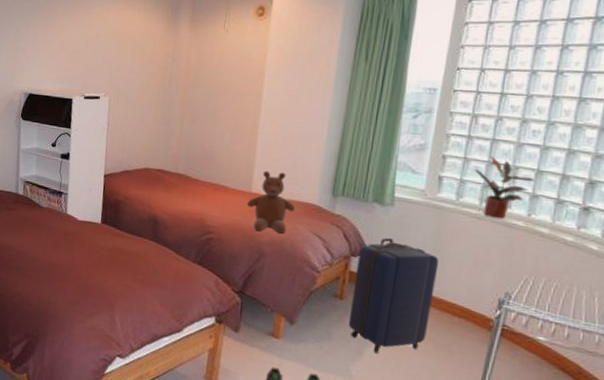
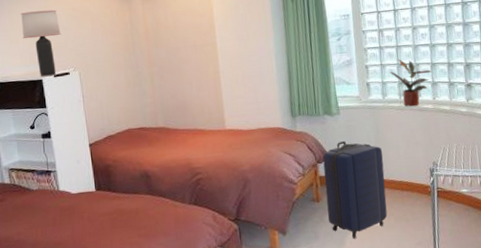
table lamp: none [62,27,100,97] -> present [20,9,61,77]
teddy bear: present [246,170,296,235] -> none [224,106,266,162]

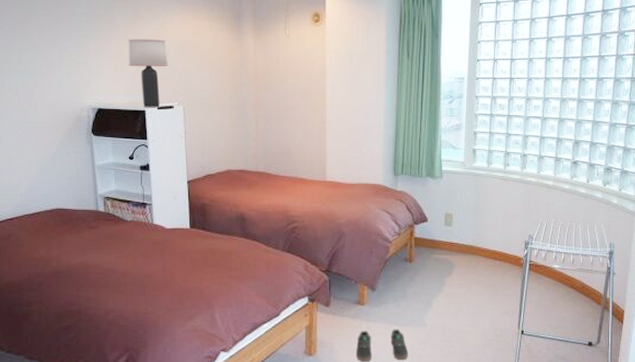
suitcase: present [322,141,388,239] -> none [419,205,481,302]
potted plant: present [389,59,431,107] -> none [497,128,539,178]

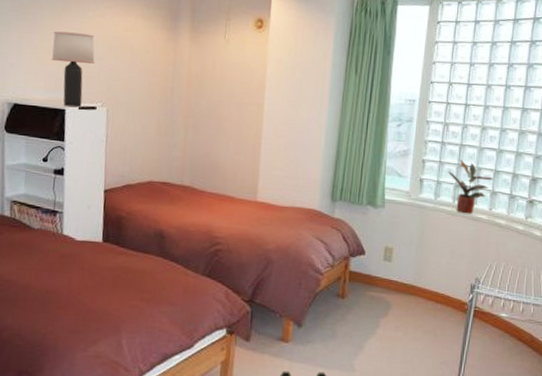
potted plant: none [497,128,539,178] -> present [447,159,493,214]

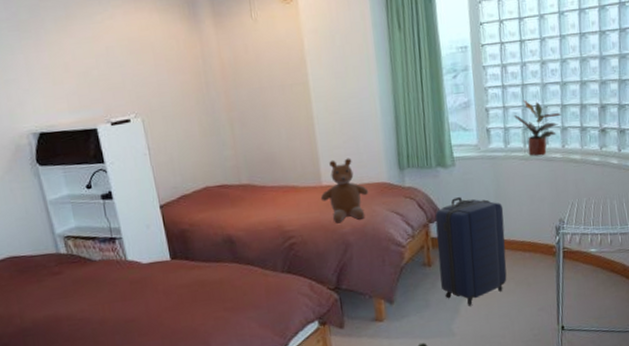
table lamp: present [52,31,95,108] -> none [62,40,116,126]
teddy bear: none [252,179,299,241] -> present [320,158,369,224]
suitcase: none [351,237,424,345] -> present [435,197,507,306]

